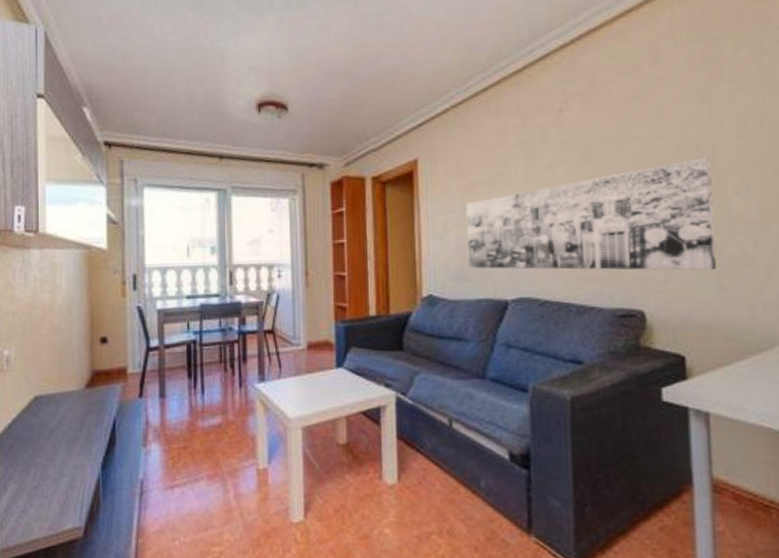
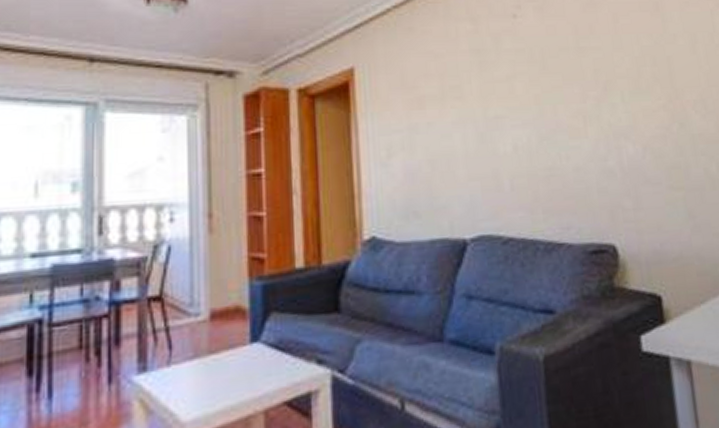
wall art: present [466,158,717,271] -> none [414,72,684,202]

